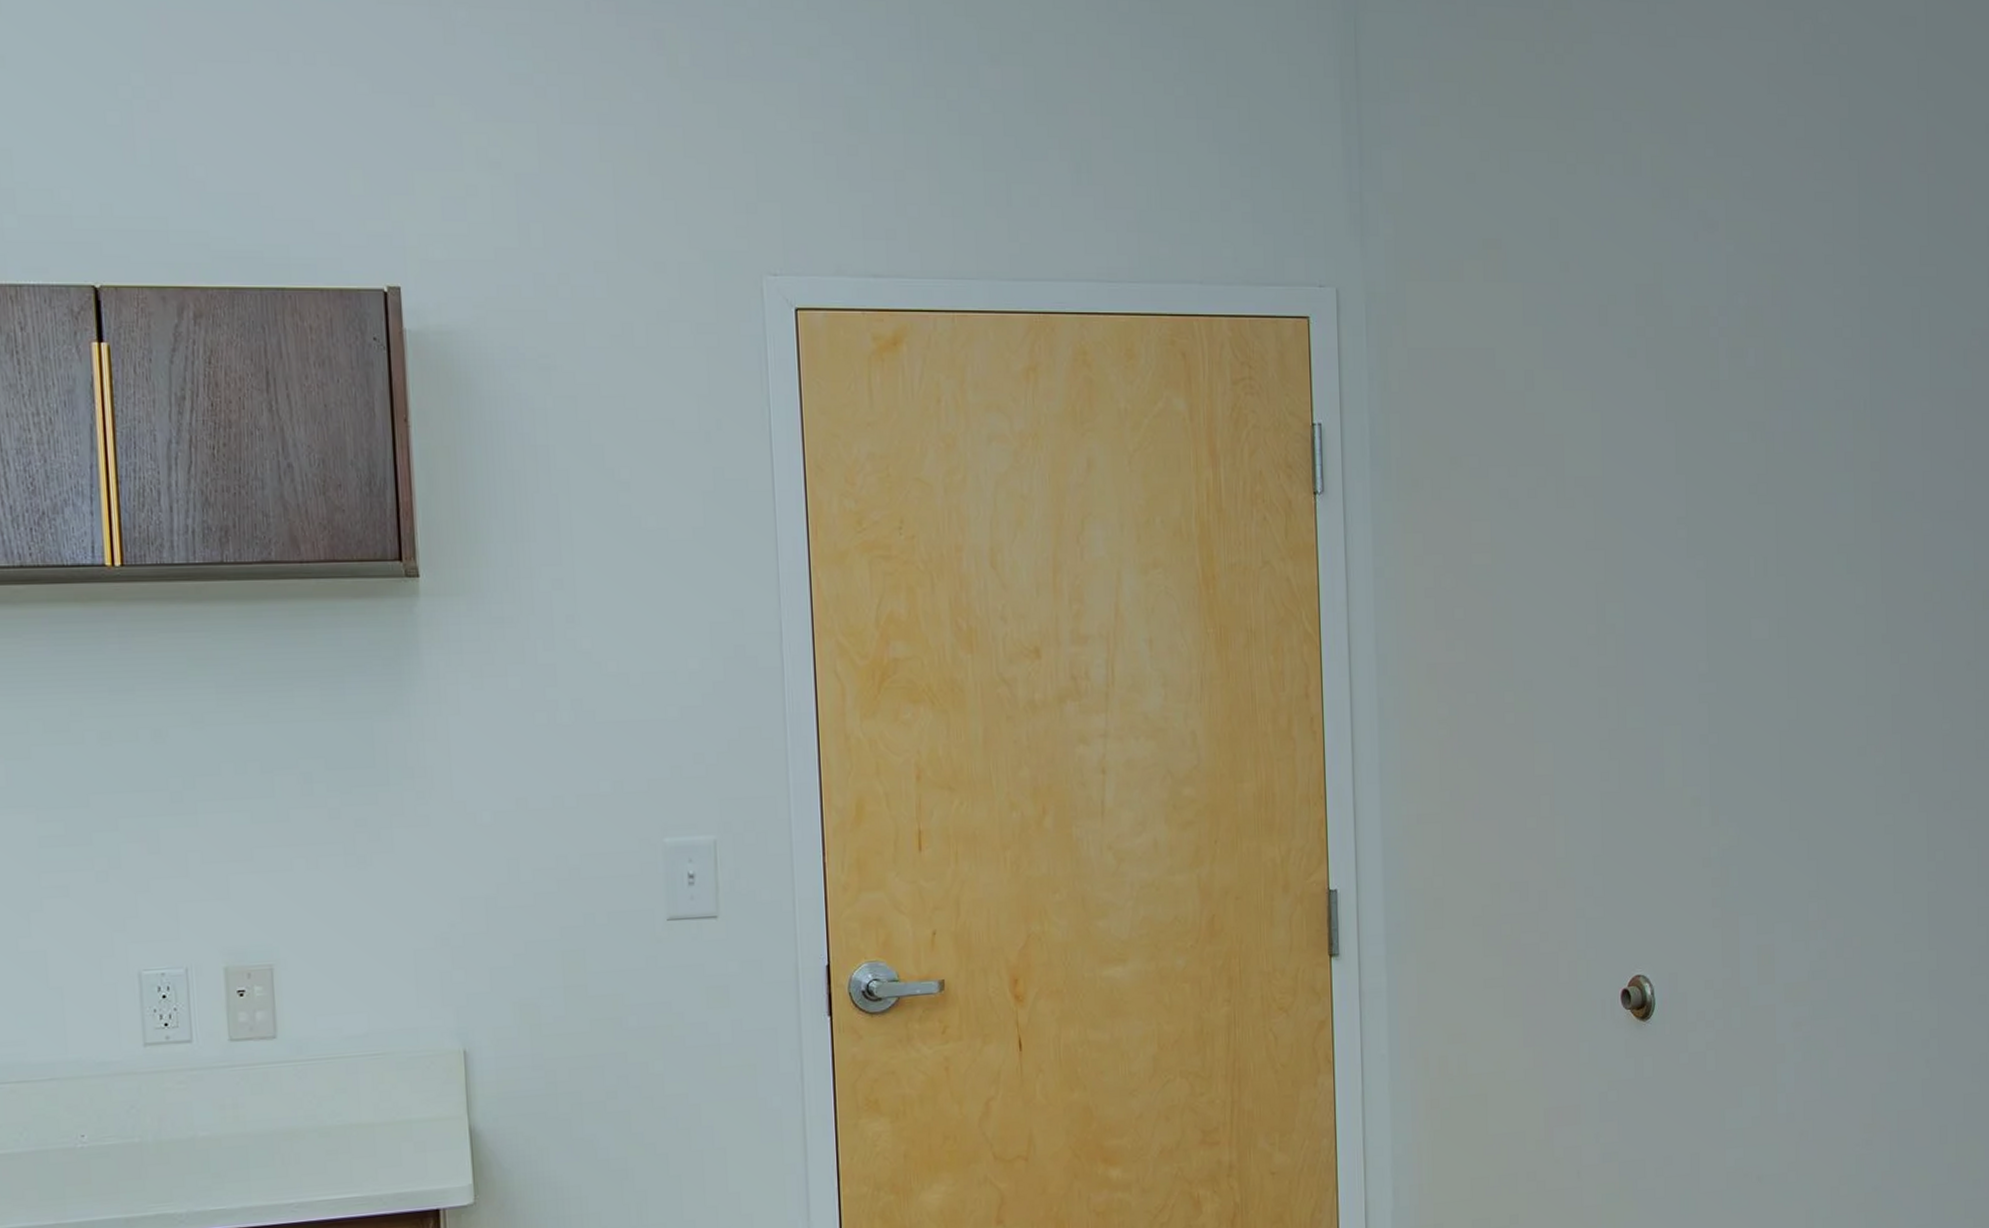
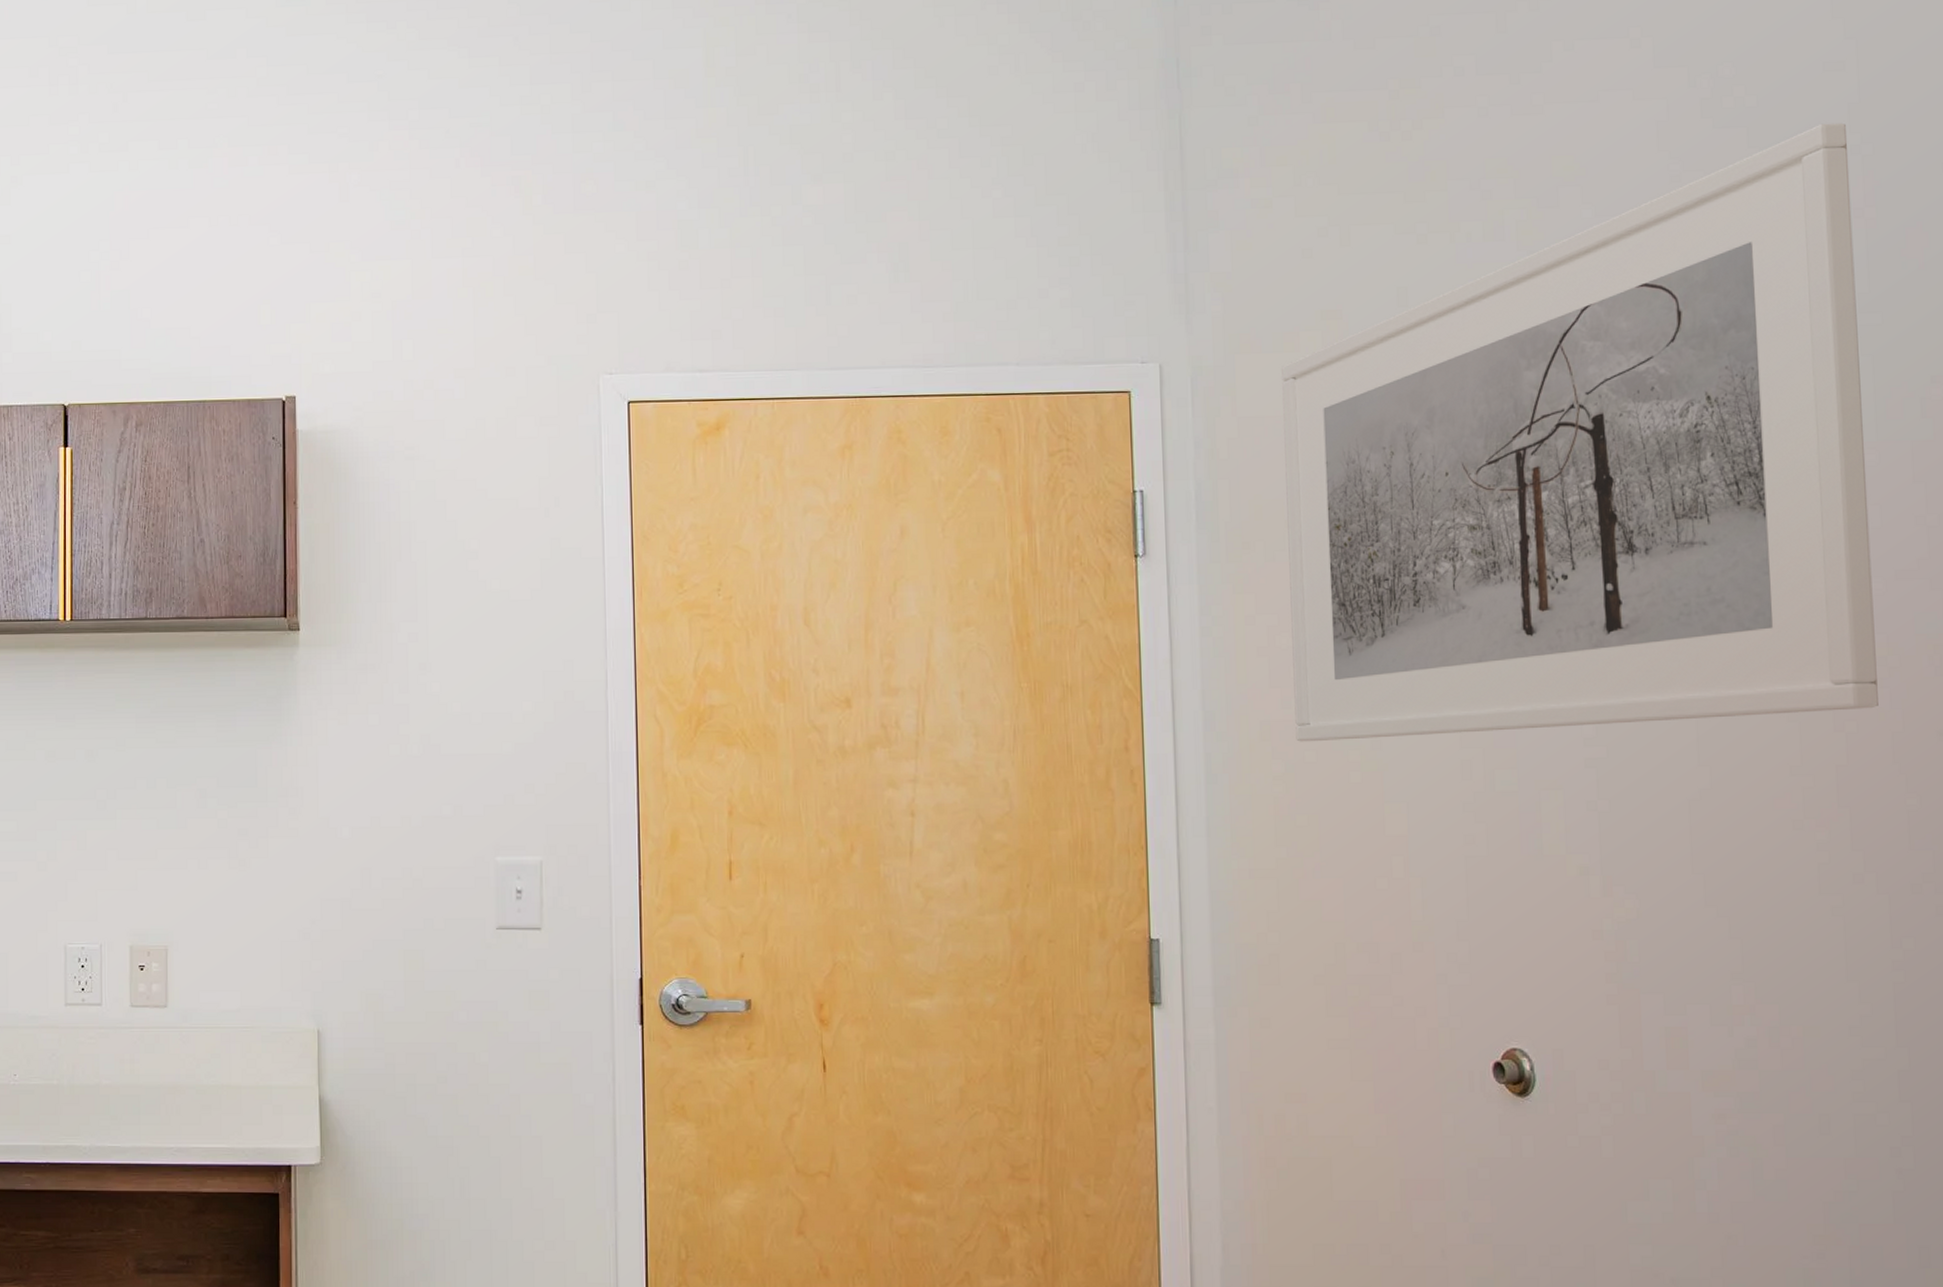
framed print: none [1447,77,1924,684] -> present [1281,122,1878,742]

